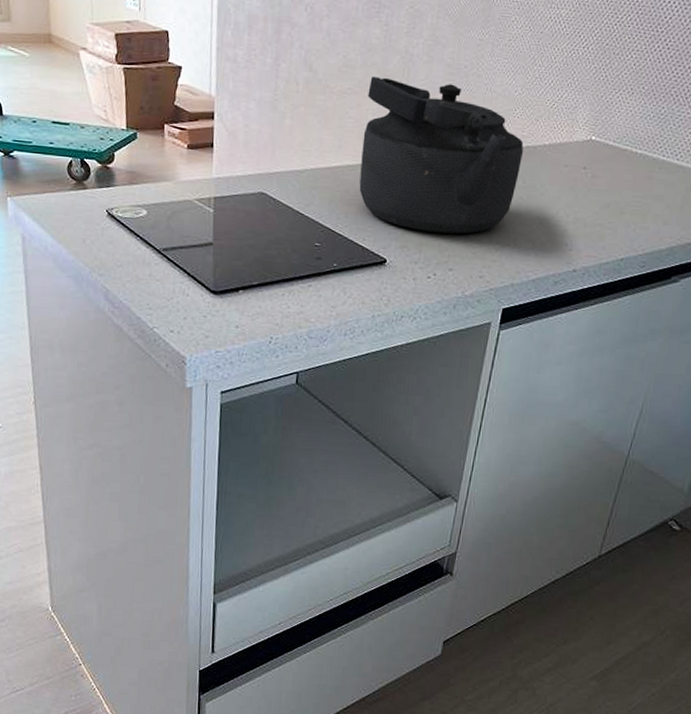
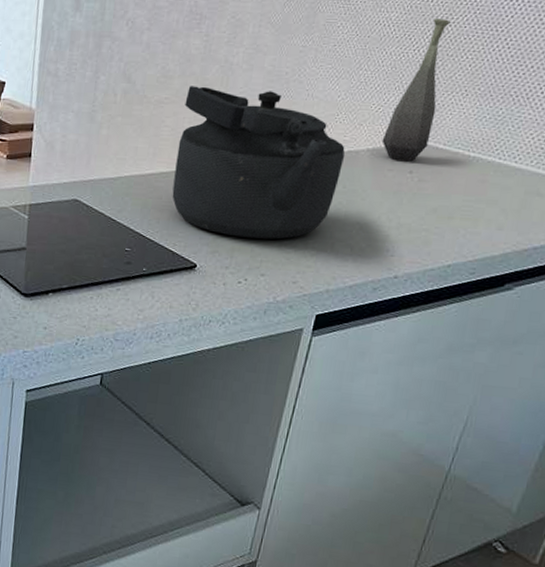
bottle: none [557,16,616,158] -> present [382,17,450,162]

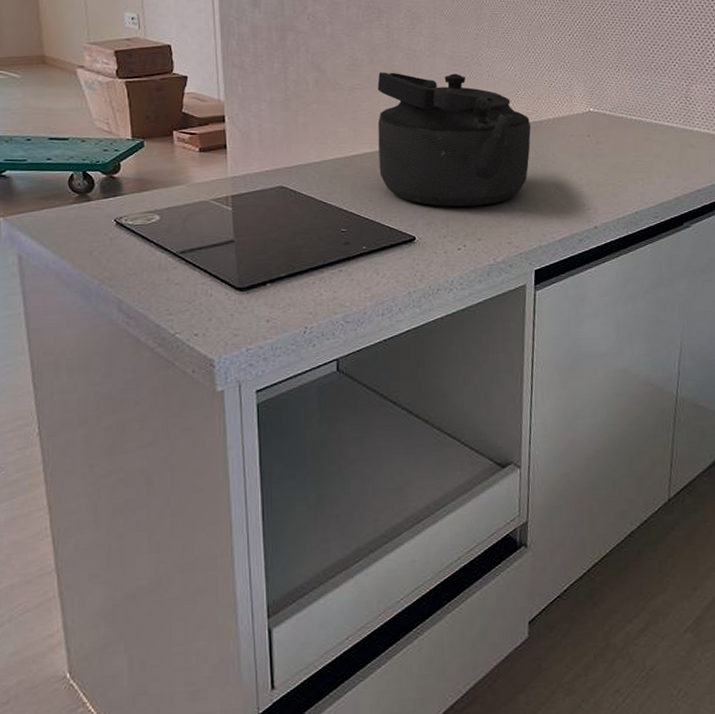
bottle: present [382,17,450,162] -> none [559,9,598,128]

